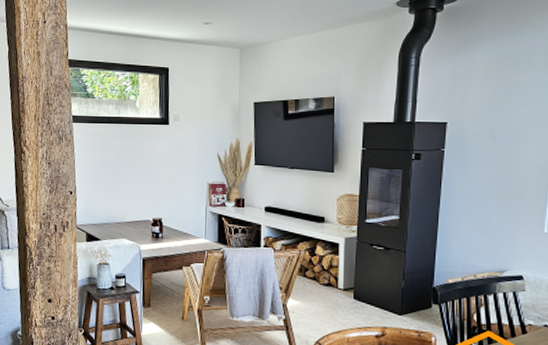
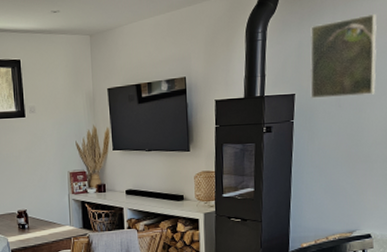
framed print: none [463,47,536,130] -> present [310,13,377,99]

